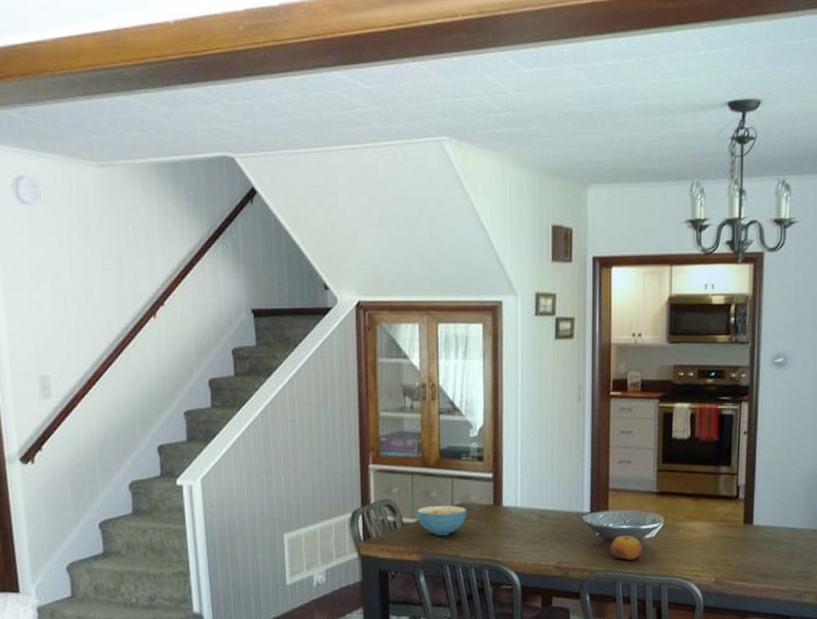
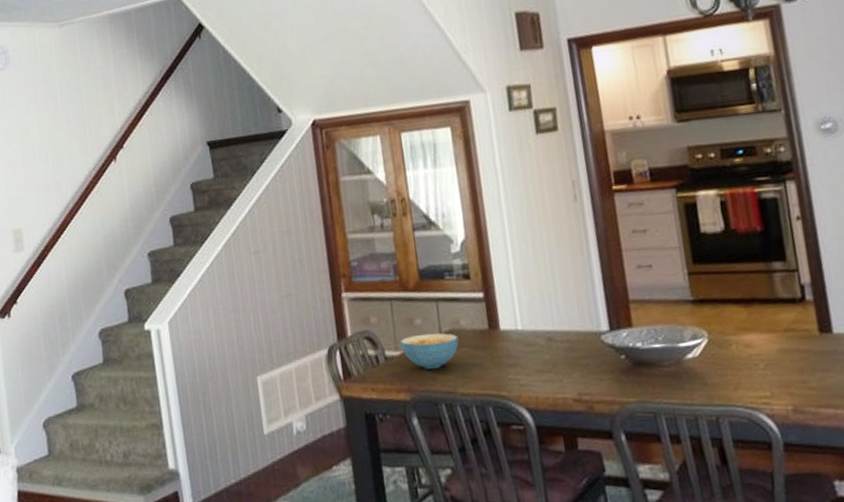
fruit: present [610,535,642,560] -> none [642,356,686,387]

